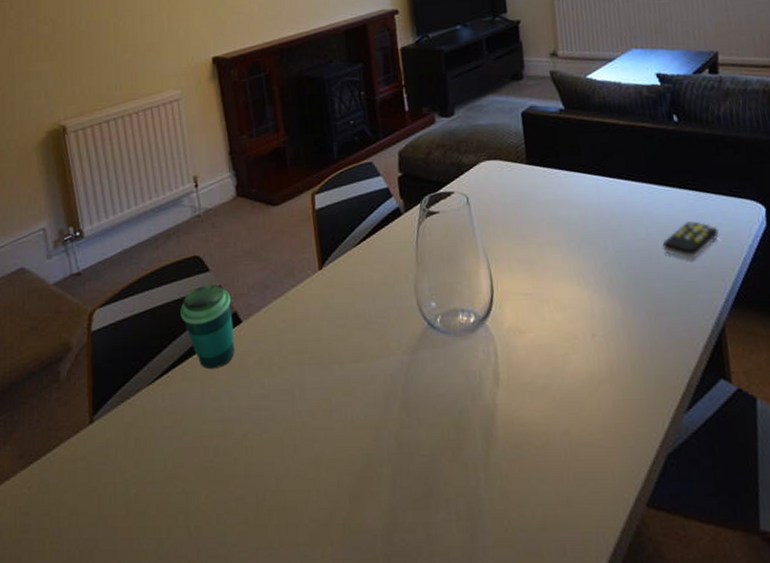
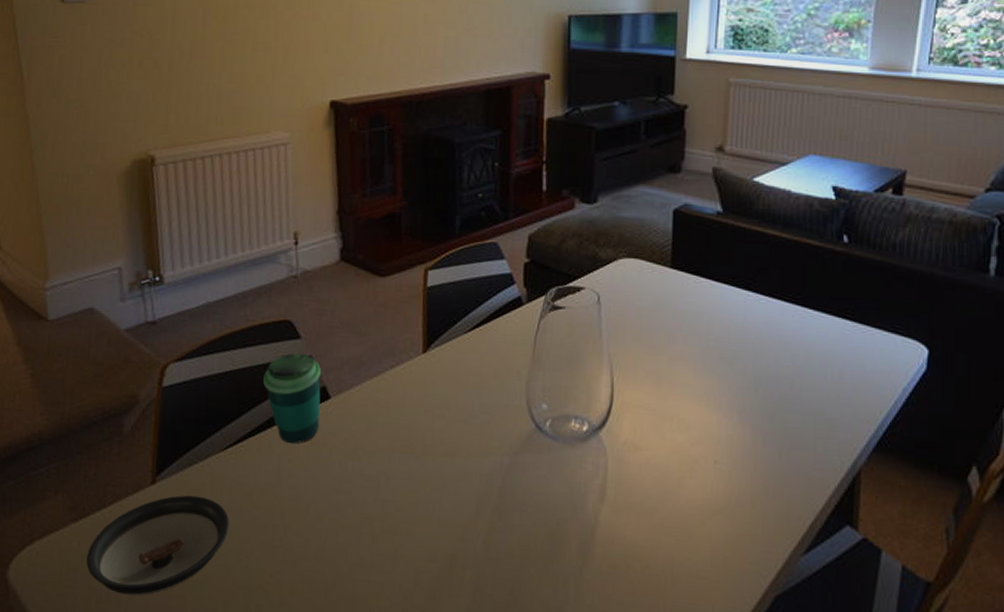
saucer: none [38,429,164,533] -> present [86,495,230,597]
remote control: present [662,221,719,259] -> none [807,354,872,395]

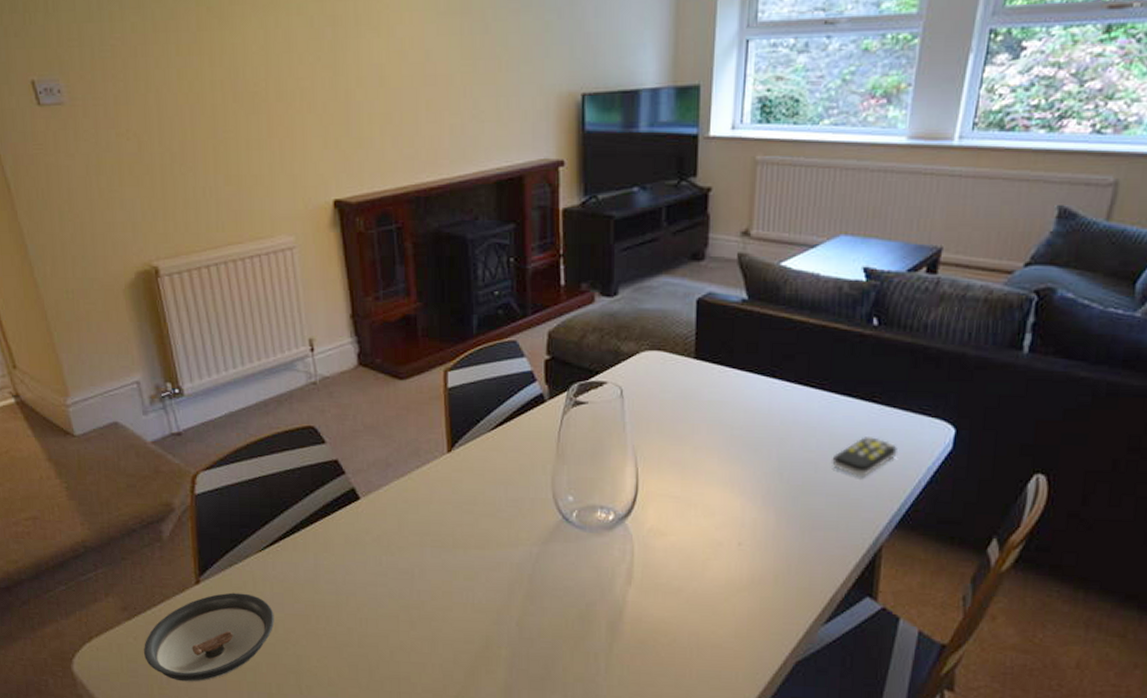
cup: present [263,353,321,444] -> none [293,457,351,543]
remote control: none [807,354,872,395] -> present [832,437,897,477]

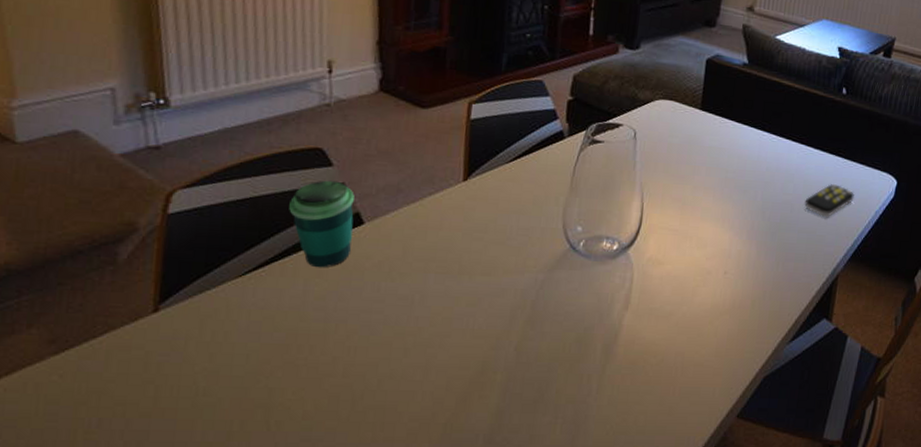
saucer: present [144,592,275,683] -> none [70,321,248,424]
cup: none [293,457,351,543] -> present [289,180,355,268]

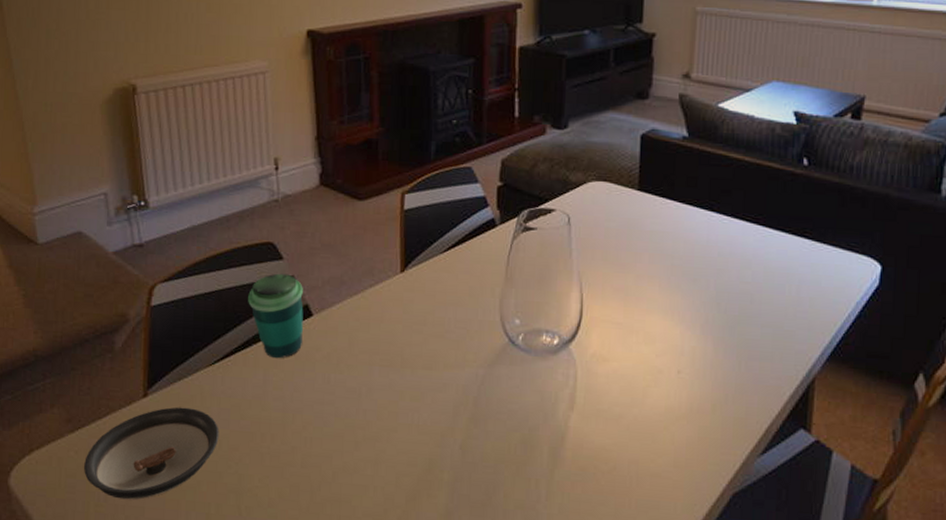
saucer: none [70,321,248,424] -> present [84,407,219,501]
remote control: present [804,184,854,217] -> none [766,270,828,309]

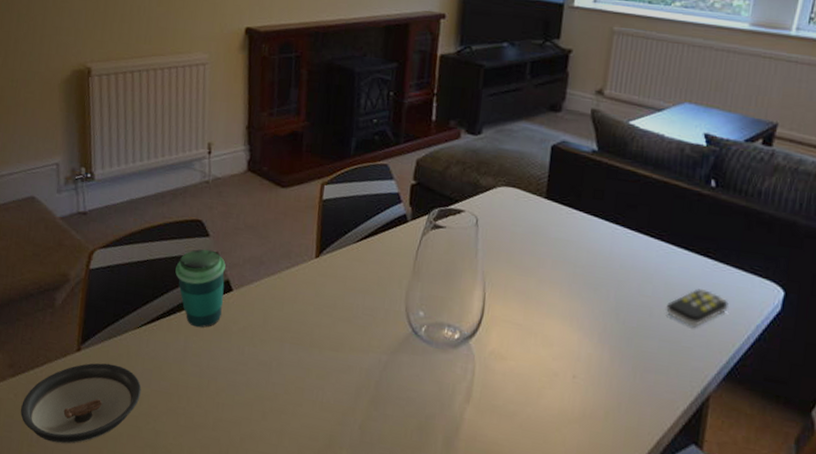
remote control: none [766,270,828,309] -> present [666,289,728,327]

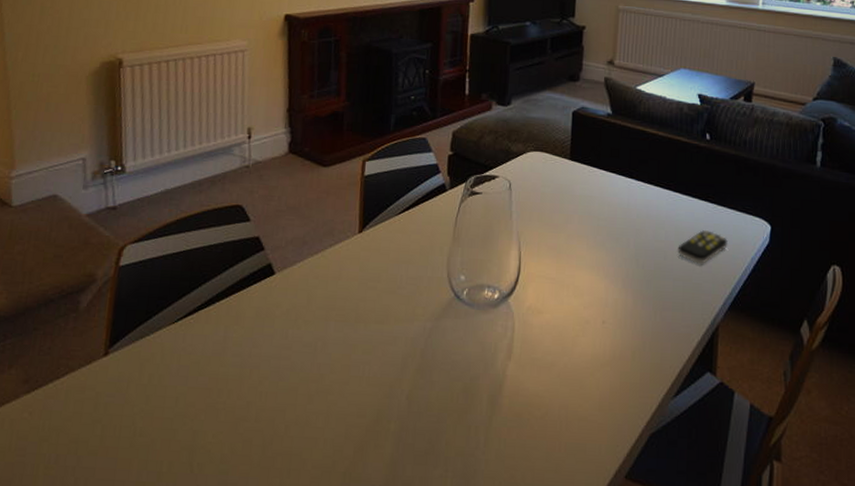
saucer: present [20,363,142,445] -> none [36,365,177,461]
cup: present [175,249,226,328] -> none [214,234,267,316]

